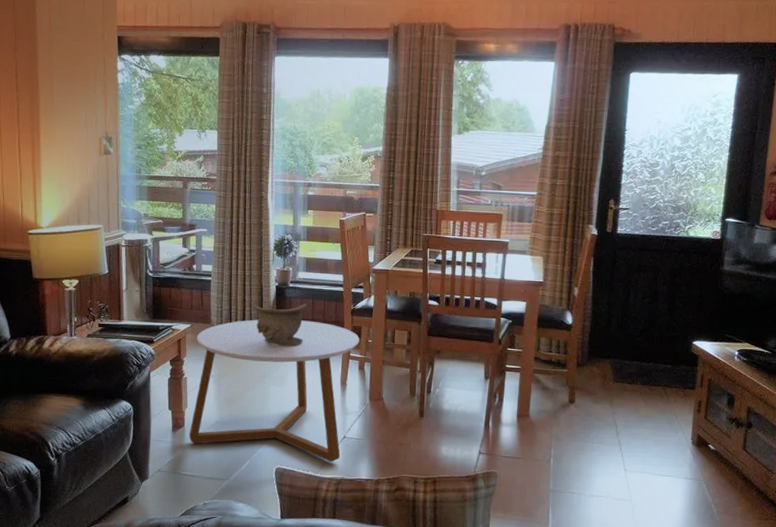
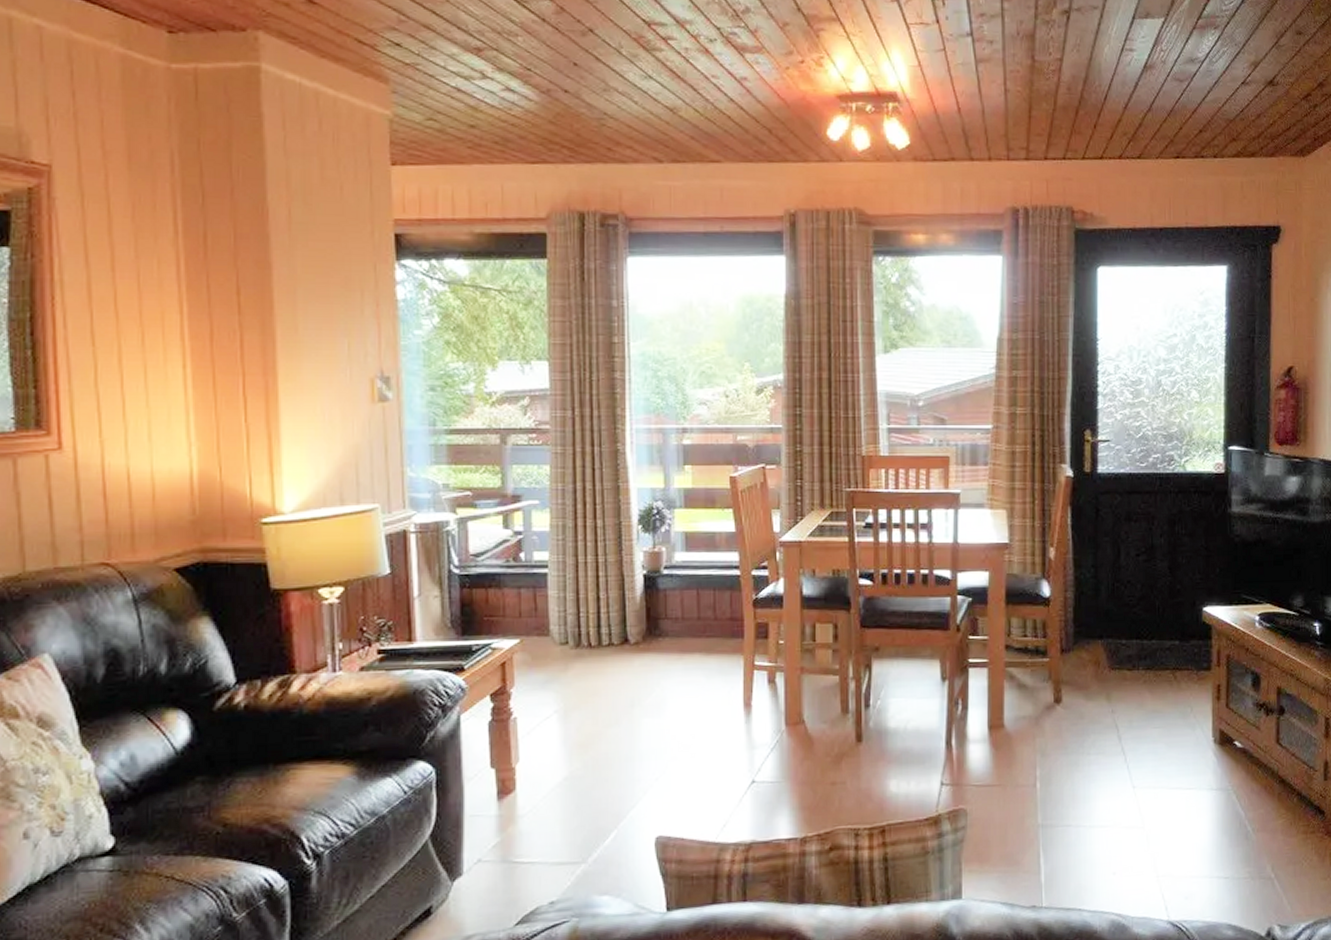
coffee table: present [189,319,359,462] -> none [523,620,766,820]
decorative bowl: present [253,304,308,347] -> none [611,597,691,660]

